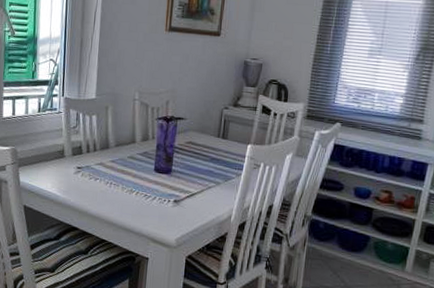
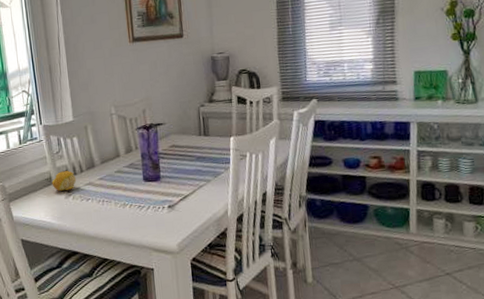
fruit: none [63,146,89,166] -> present [52,171,77,191]

